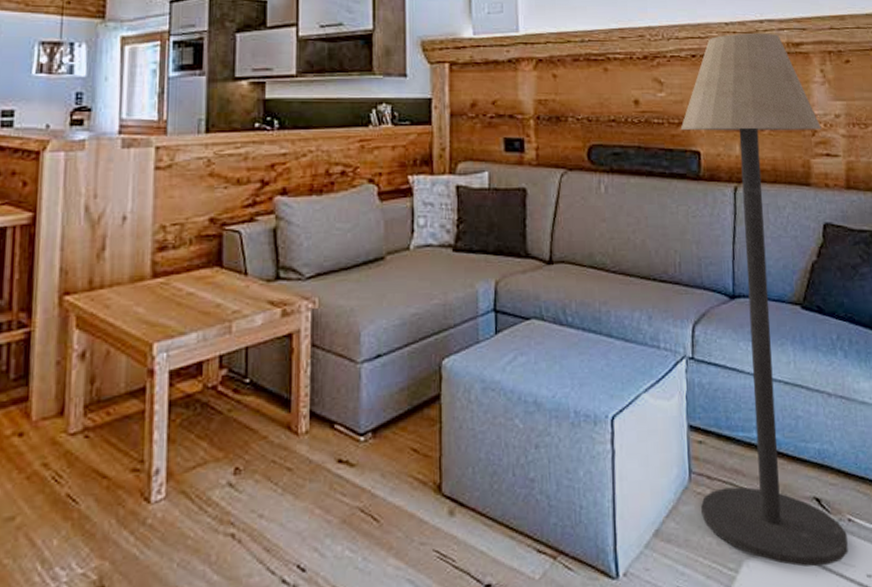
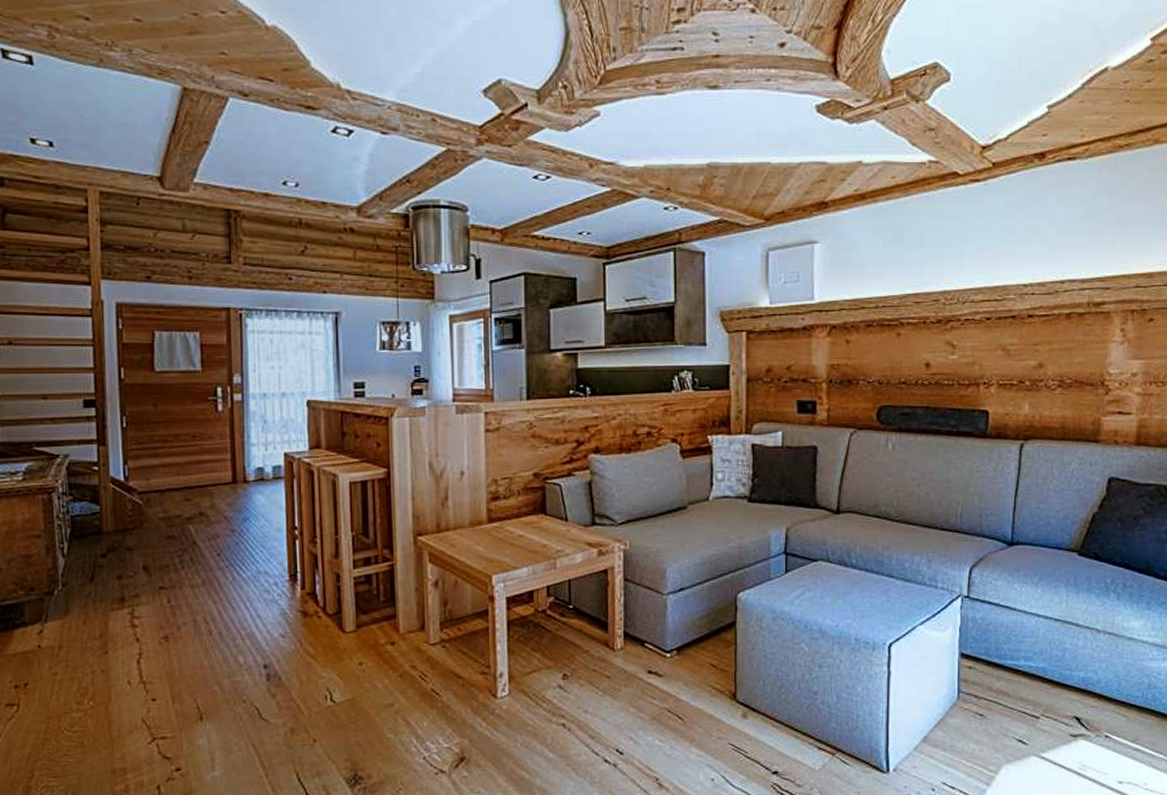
floor lamp: present [680,33,848,567] -> none [967,293,1116,773]

